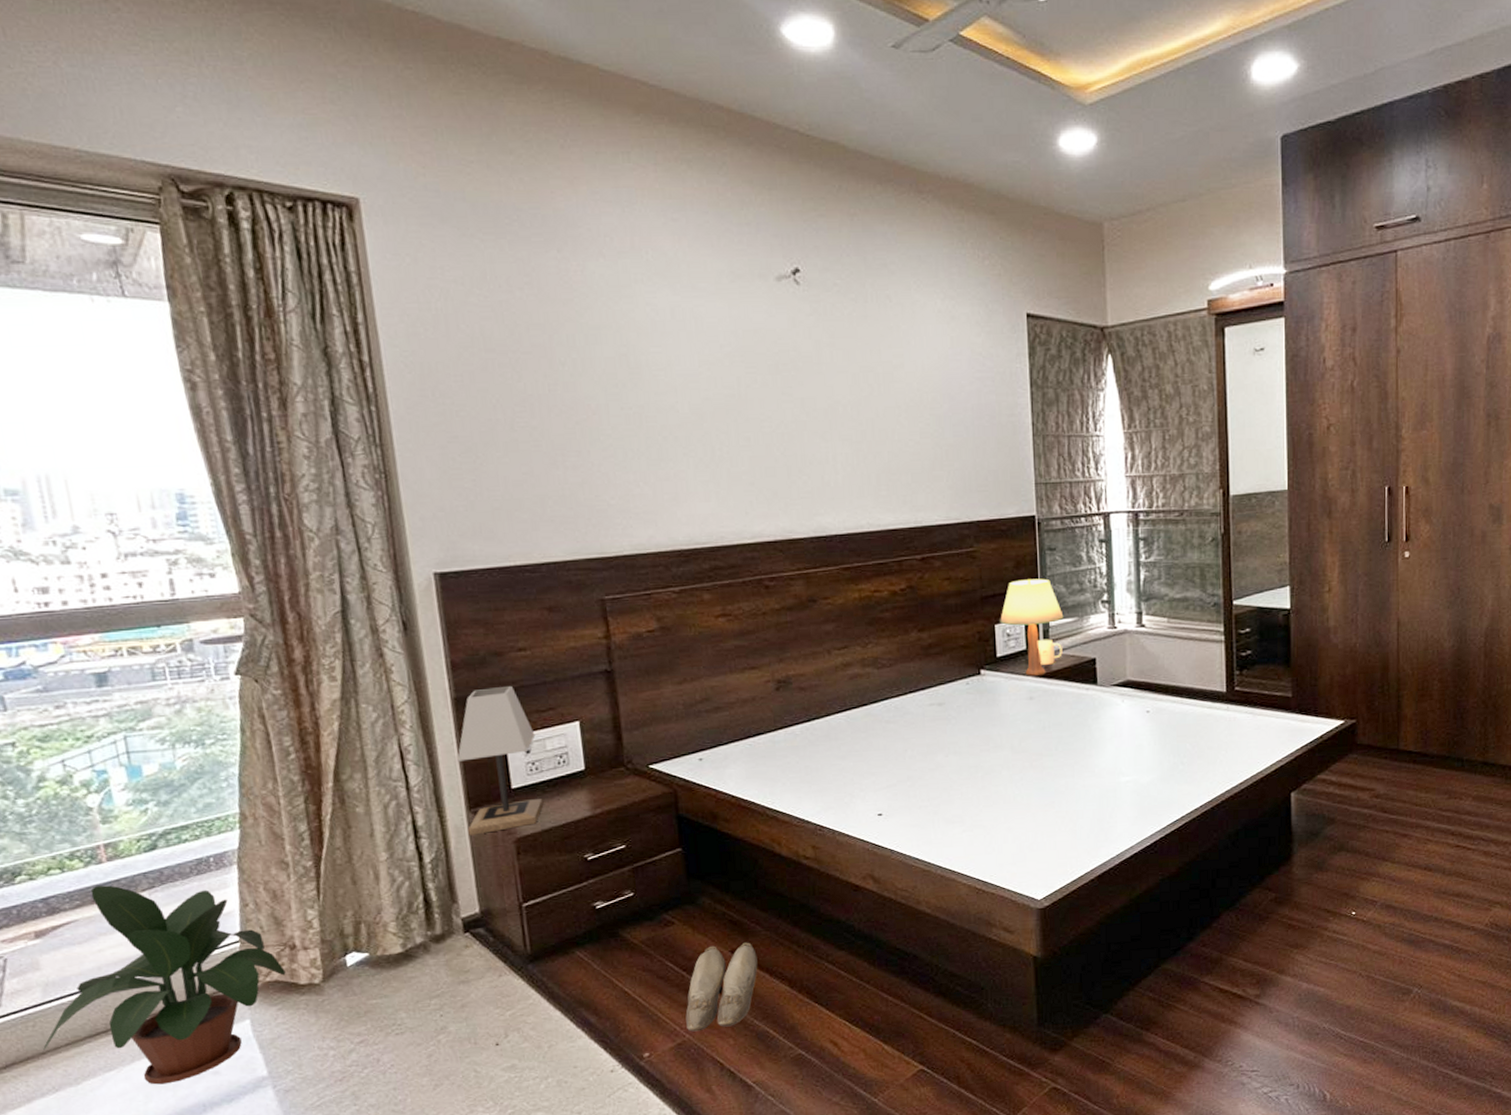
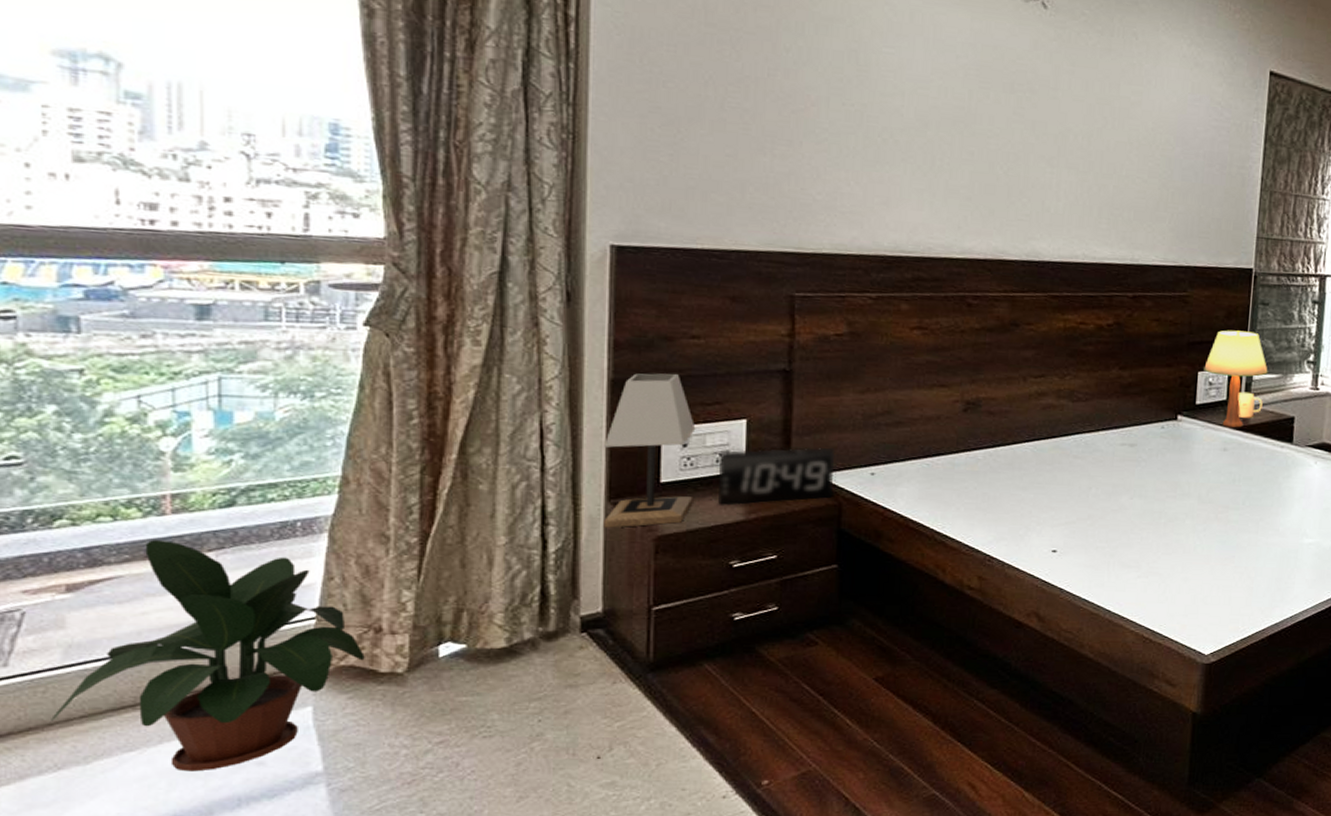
alarm clock: none [559,738,667,804] -> present [718,446,836,506]
slippers: present [685,942,758,1032] -> none [814,671,903,762]

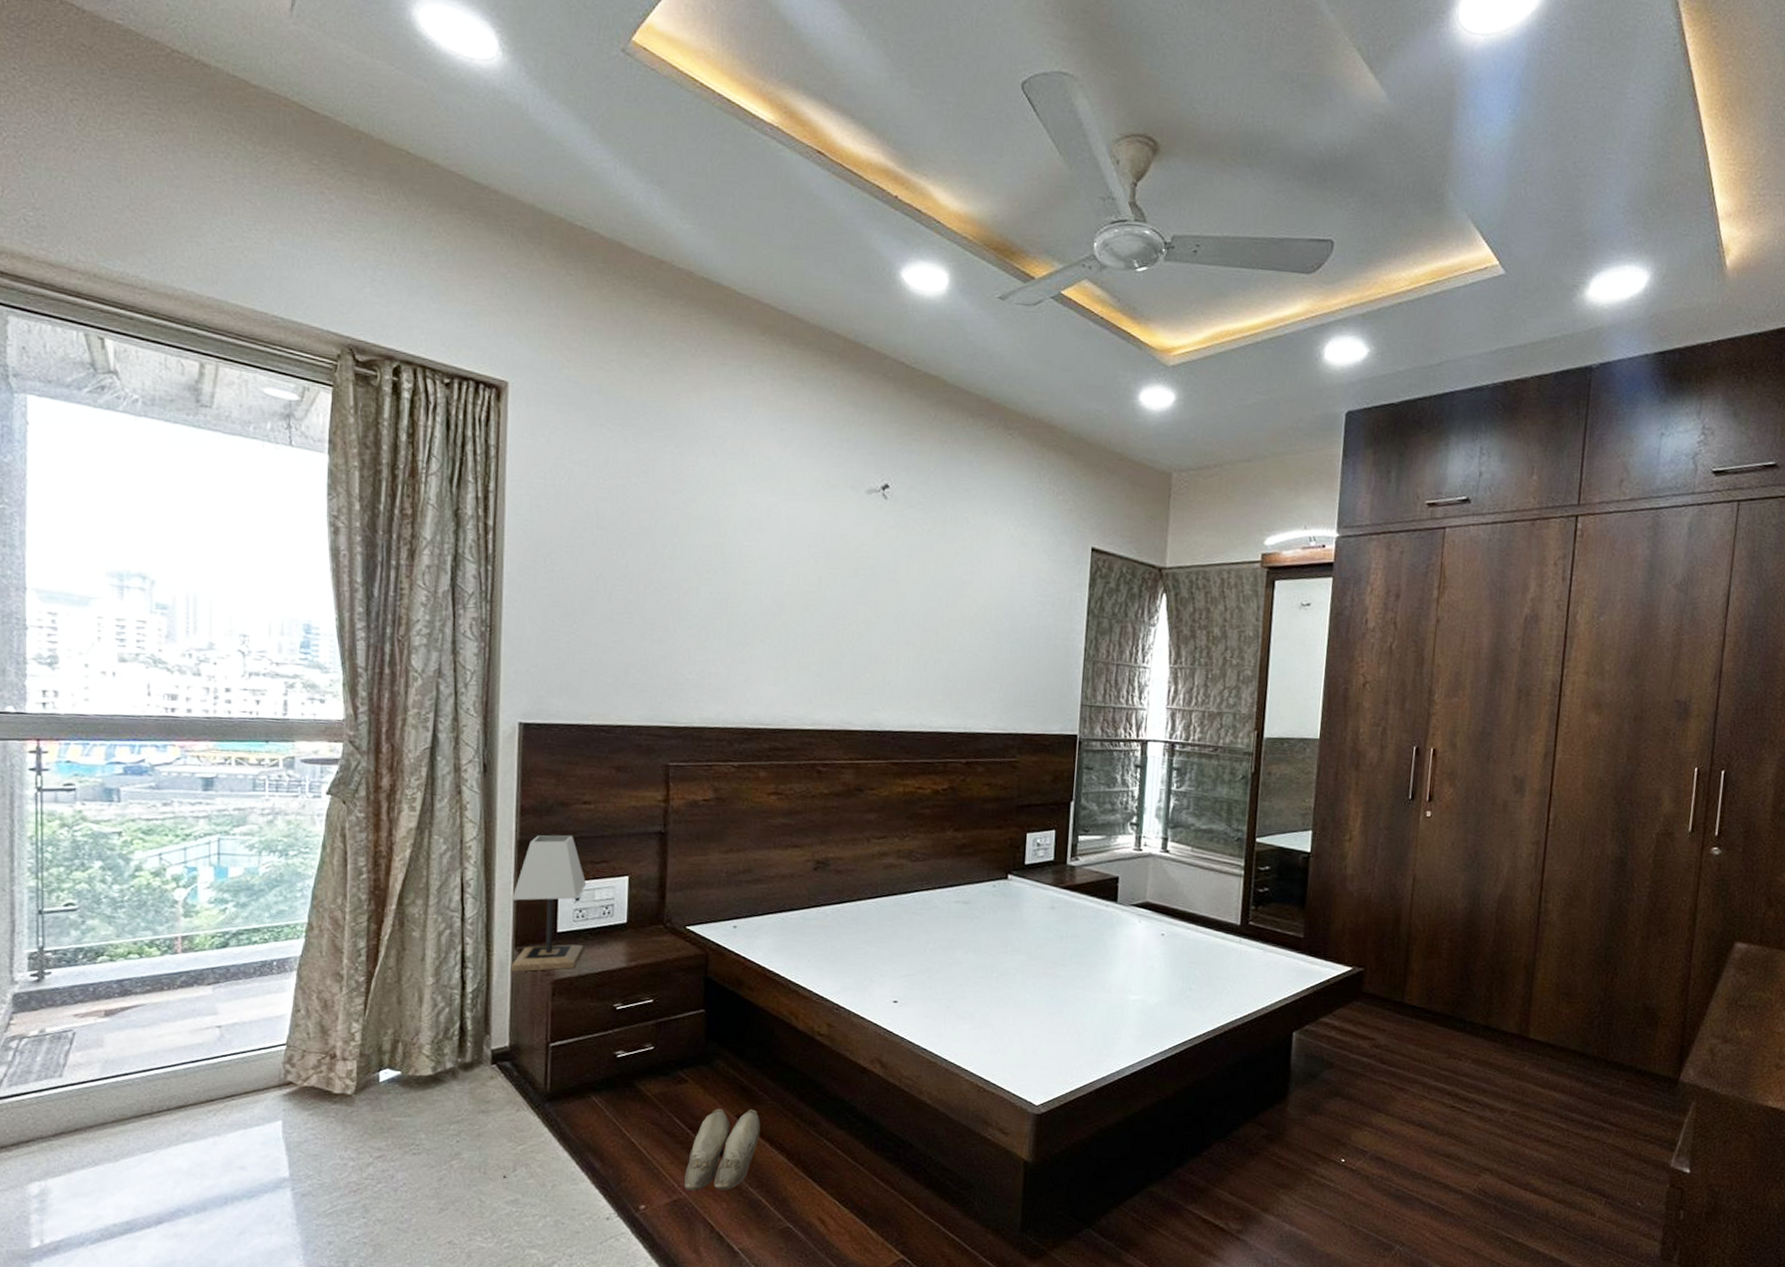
potted plant: present [49,540,365,772] -> none [90,974,323,1172]
alarm clock: present [718,446,836,506] -> none [604,901,703,954]
slippers: none [814,671,903,762] -> present [684,1108,761,1191]
table lamp: present [1204,328,1268,428] -> none [1032,791,1093,887]
mug: present [1238,391,1263,418] -> none [1065,852,1088,878]

